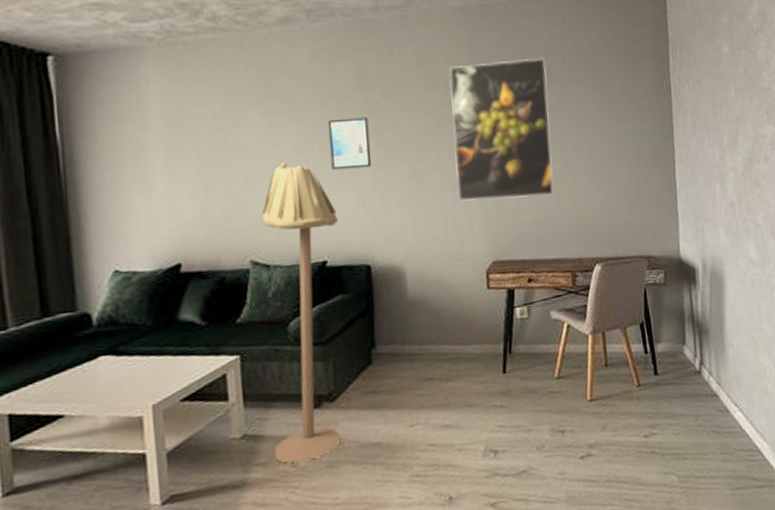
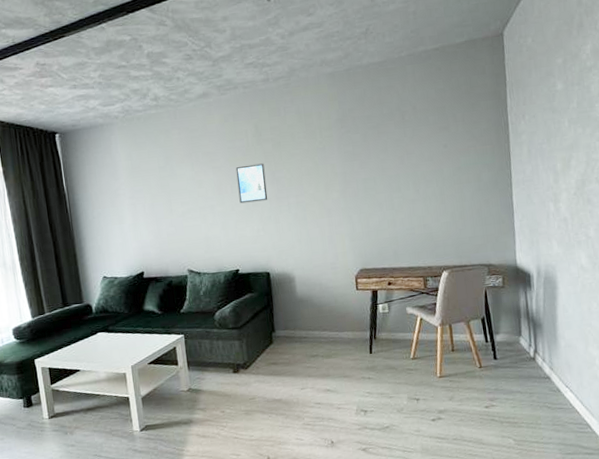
floor lamp: present [262,162,341,464] -> none [194,199,253,410]
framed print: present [449,57,554,201] -> none [323,107,408,224]

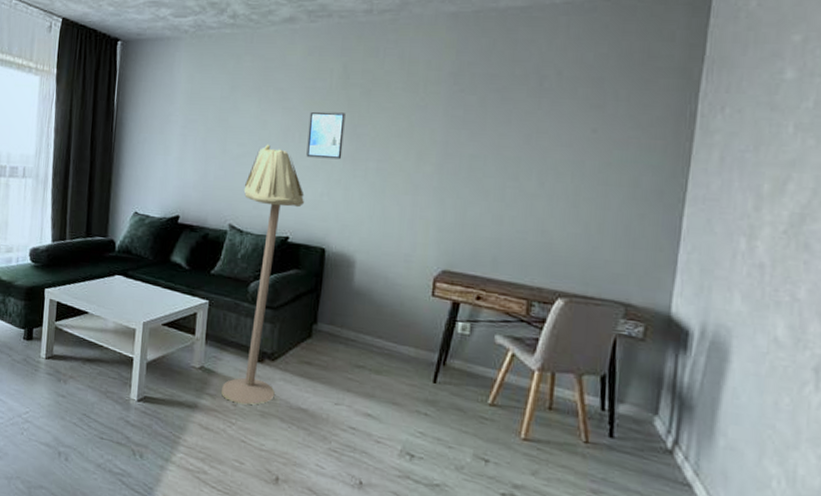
floor lamp: none [194,199,253,410] -> present [221,144,304,405]

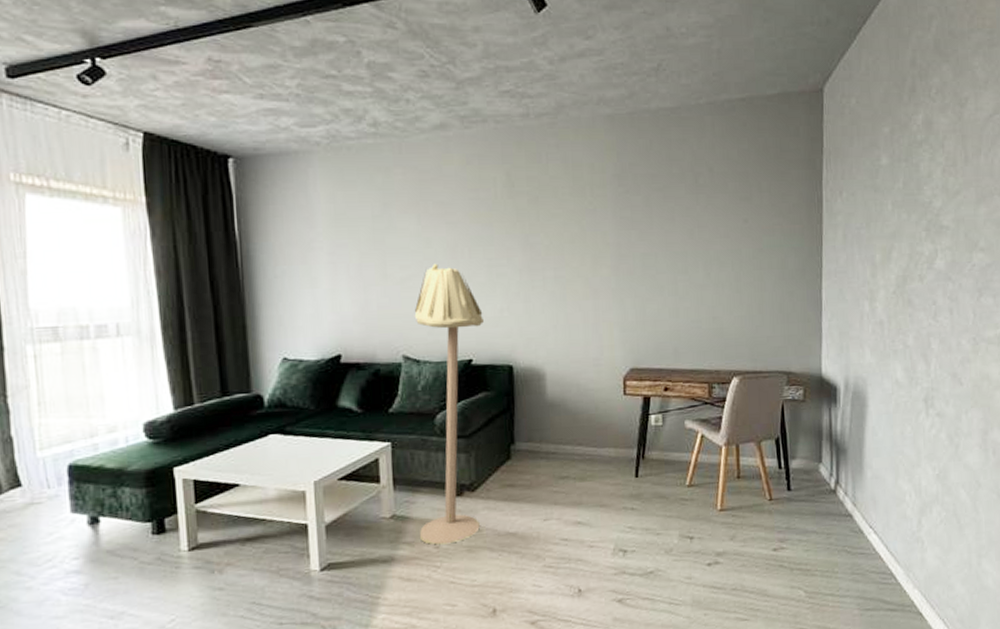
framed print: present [306,111,346,160] -> none [477,222,518,273]

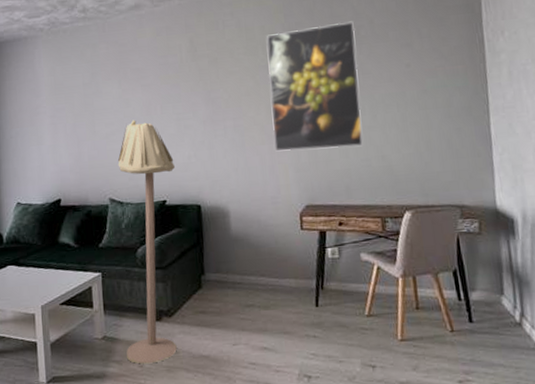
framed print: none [595,167,695,308] -> present [266,21,363,152]

